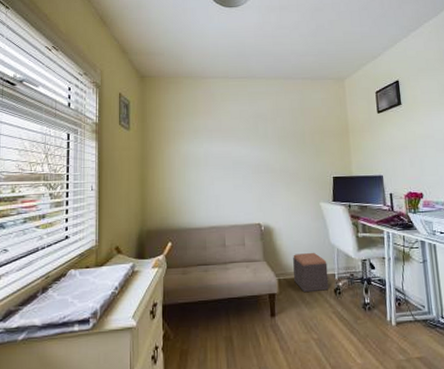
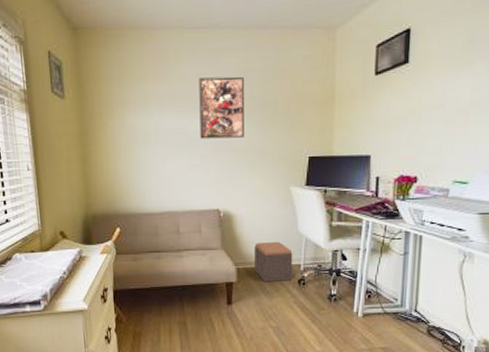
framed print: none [241,113,279,163] -> present [199,76,244,139]

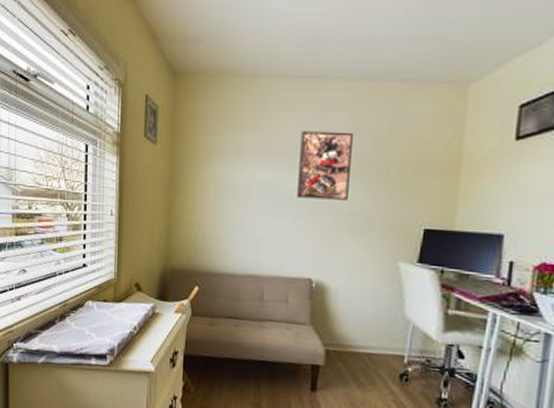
footstool: present [255,241,293,283] -> none [347,323,396,374]

